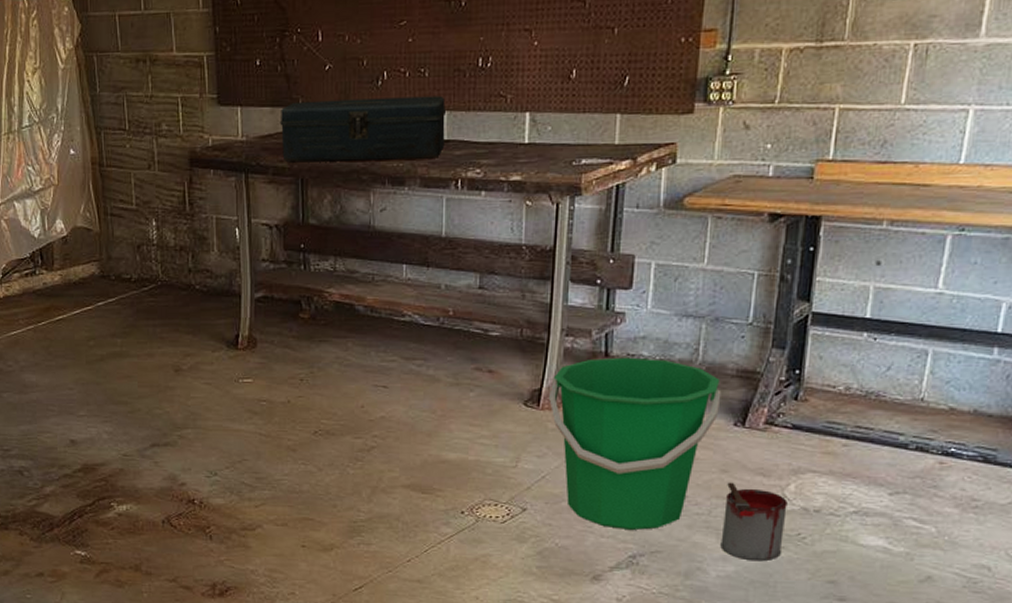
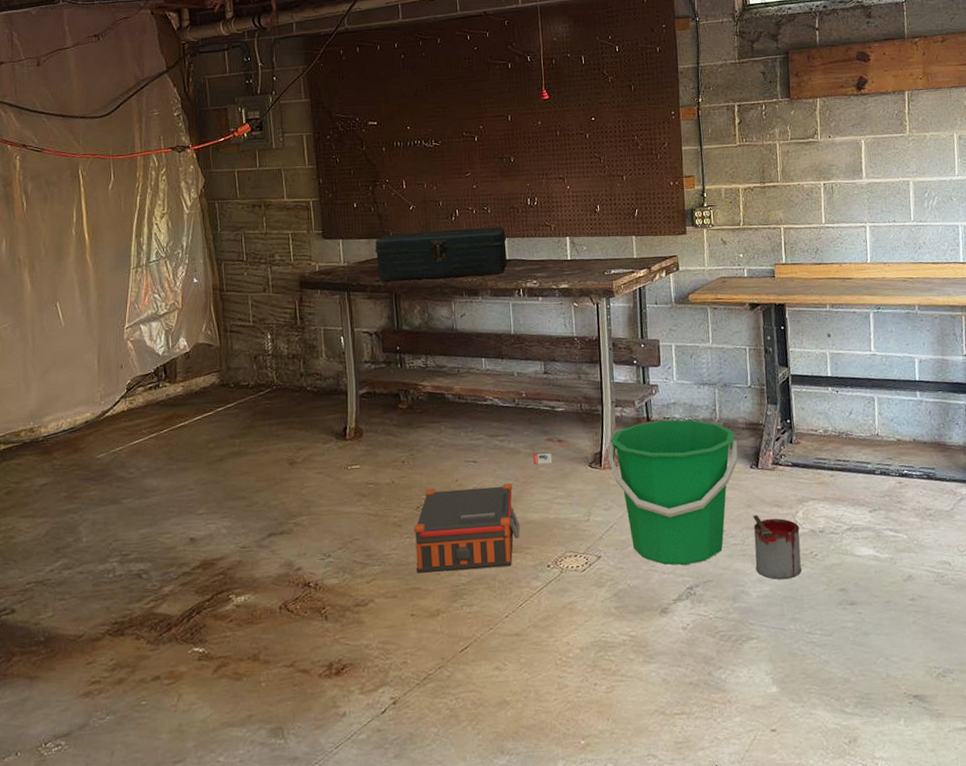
toolbox: none [309,384,479,508] -> present [414,452,553,573]

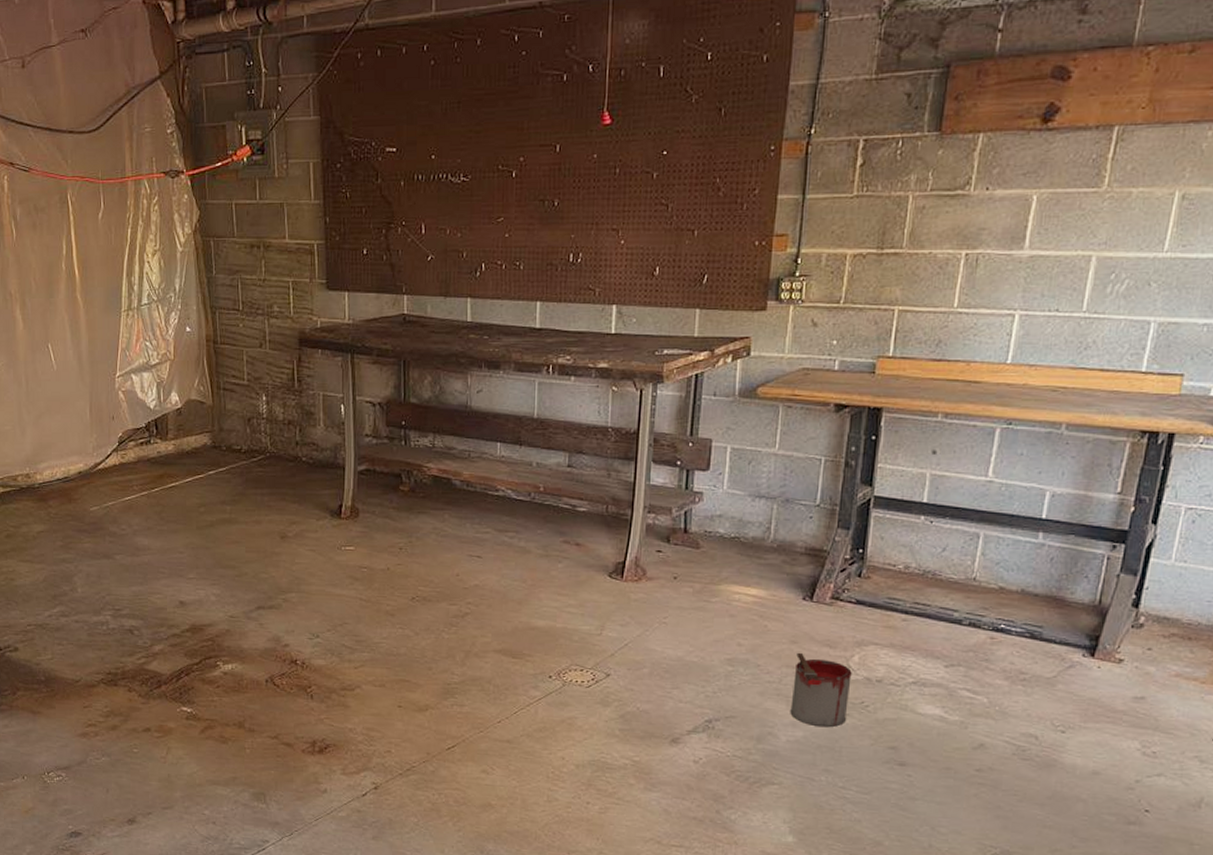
toolbox: present [375,226,508,282] -> none [384,287,540,346]
toolbox: present [414,452,553,573] -> none [406,555,567,672]
bucket: present [608,419,738,565] -> none [632,534,791,696]

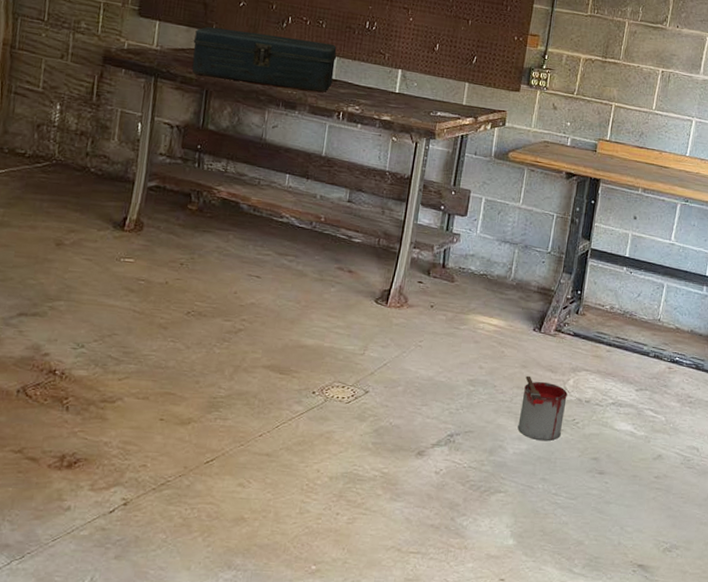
toolbox: none [384,287,540,346] -> present [191,26,337,93]

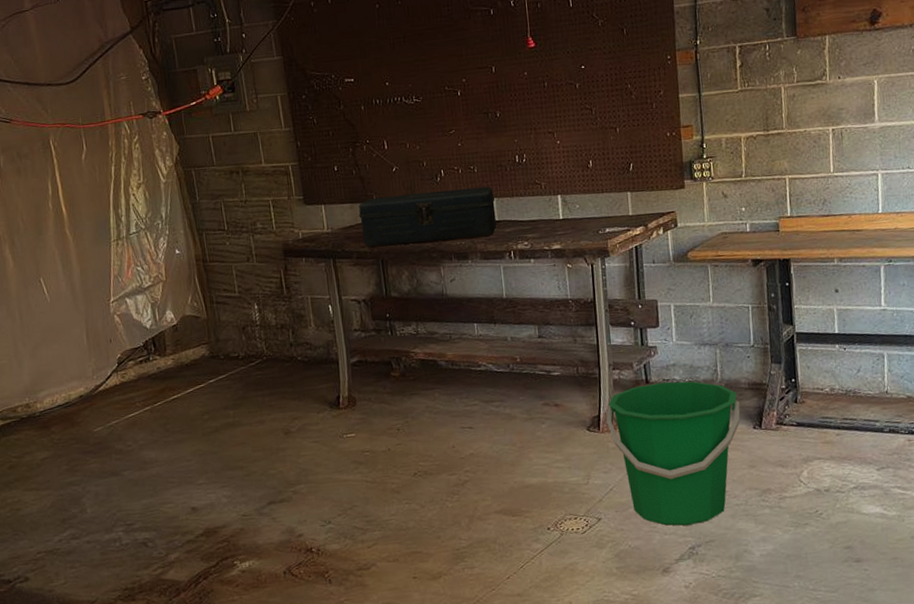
bucket: none [396,268,526,413] -> present [606,381,741,526]
paint can: present [517,375,568,441] -> none [756,475,806,539]

